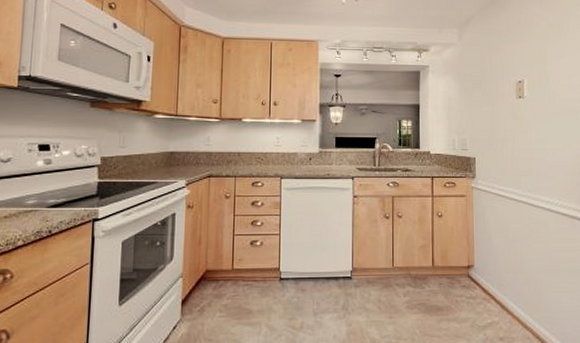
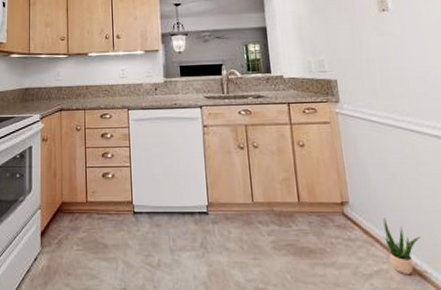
potted plant: none [498,278,526,324] -> present [383,217,421,274]

